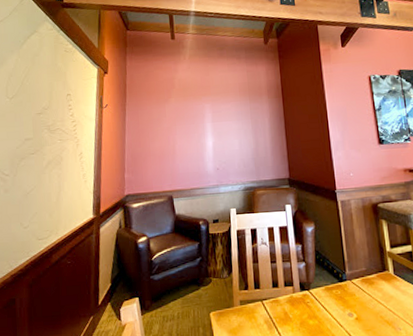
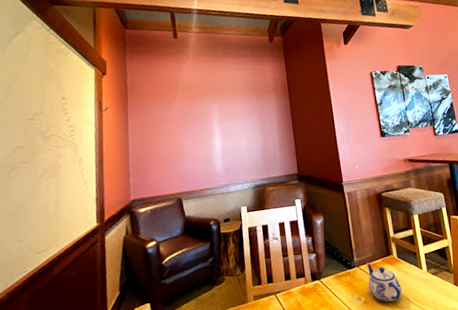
teapot: none [359,276,398,321] -> present [366,262,402,302]

